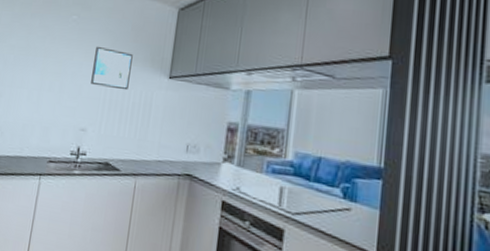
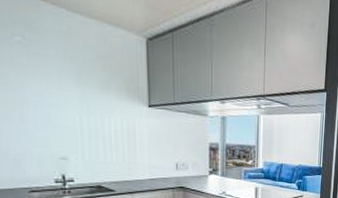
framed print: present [91,46,133,91] -> none [57,73,107,119]

